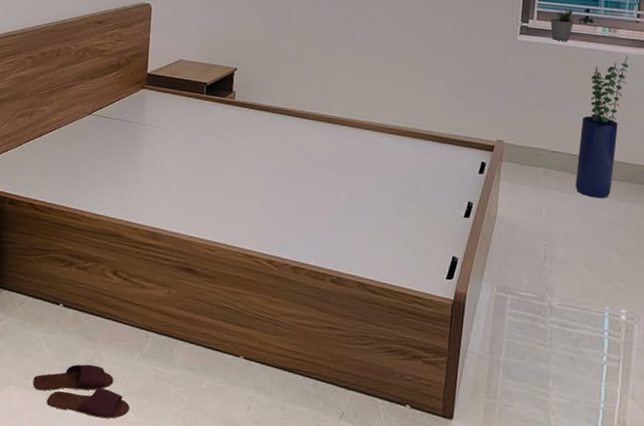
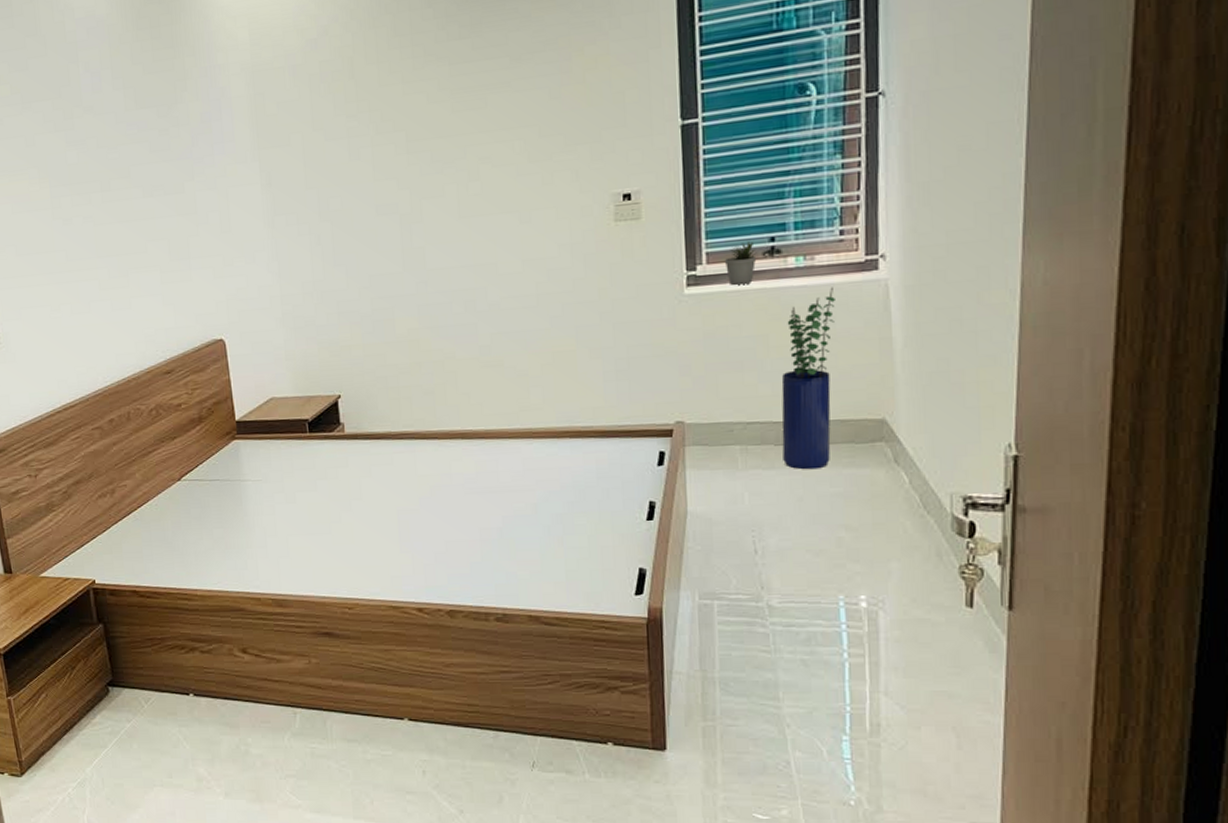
slippers: present [33,364,130,419] -> none [177,752,290,807]

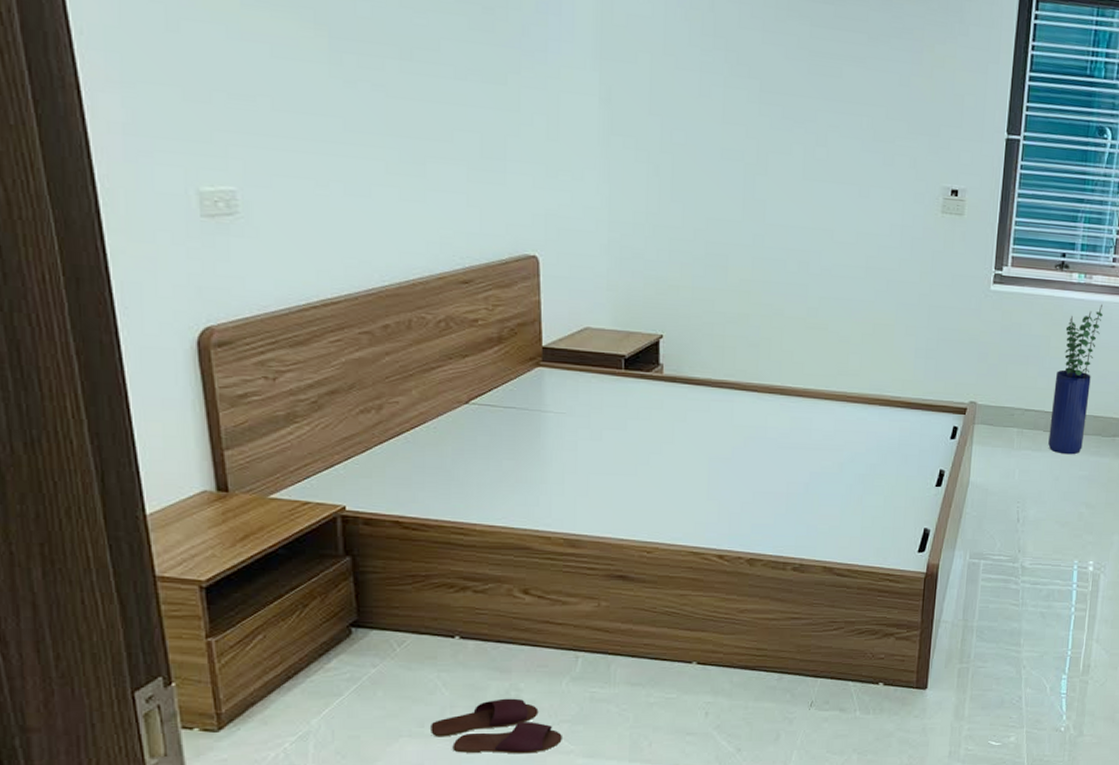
slippers: none [177,752,290,807] -> present [431,698,562,754]
potted plant: present [724,240,757,286] -> none [1025,252,1051,291]

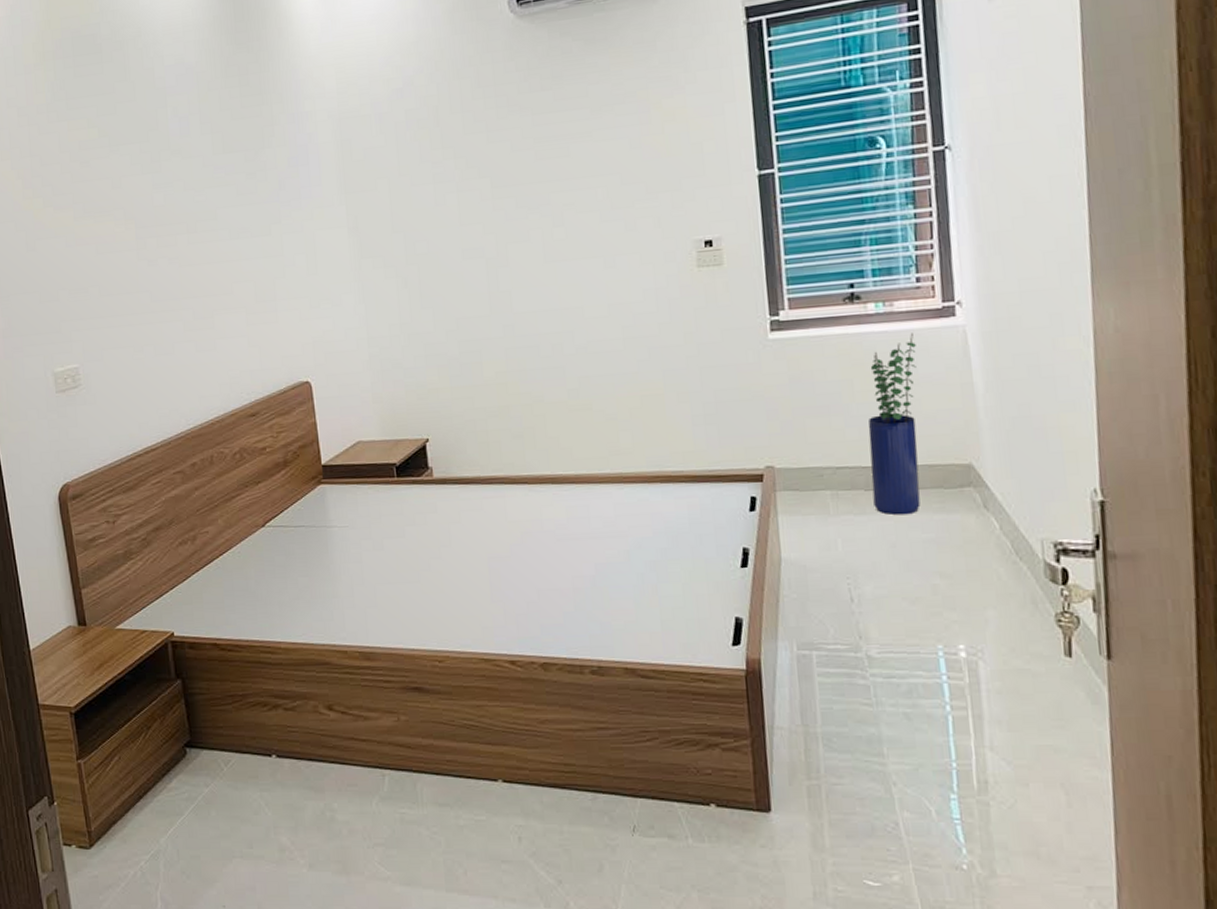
slippers: present [431,698,562,754] -> none [258,819,378,879]

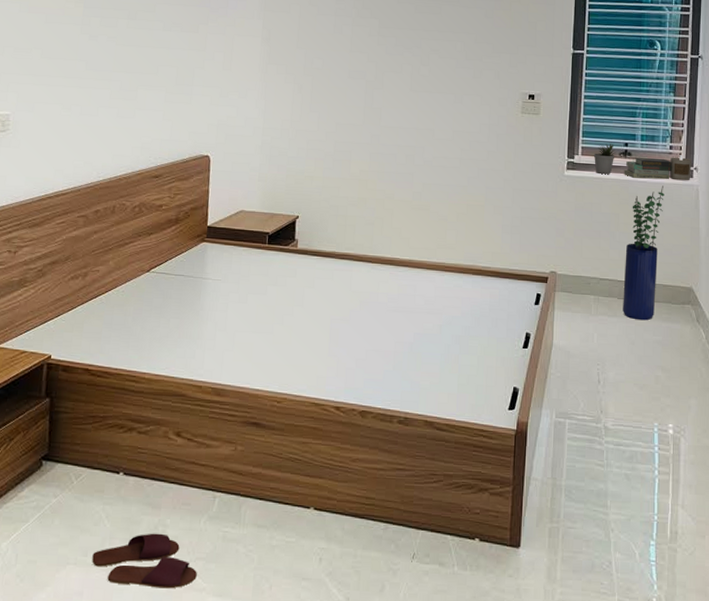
slippers: none [258,819,378,879] -> present [92,533,197,589]
potted plant: none [805,286,838,331] -> present [593,143,615,175]
books: none [852,296,924,330] -> present [624,158,673,180]
candle: none [919,287,953,324] -> present [670,155,691,181]

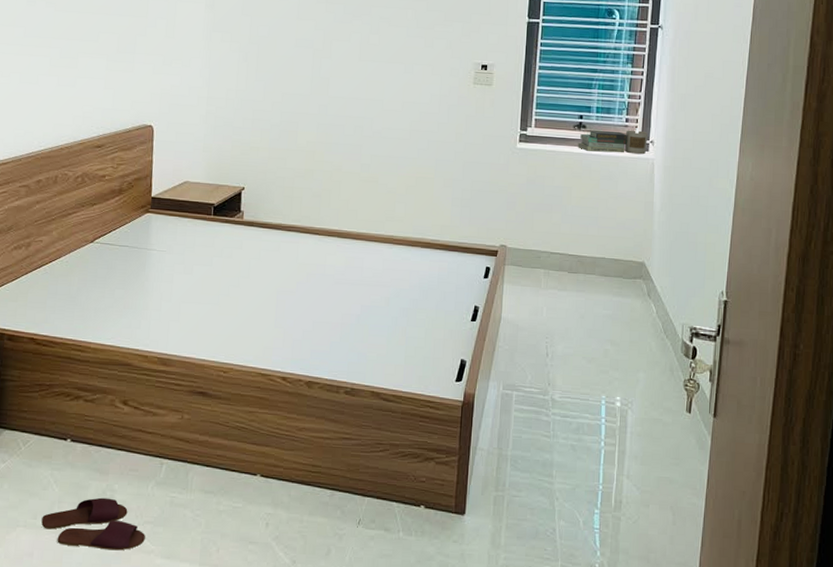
potted plant: present [593,143,615,175] -> none [547,115,570,148]
vase: present [623,185,664,321] -> none [573,159,619,295]

